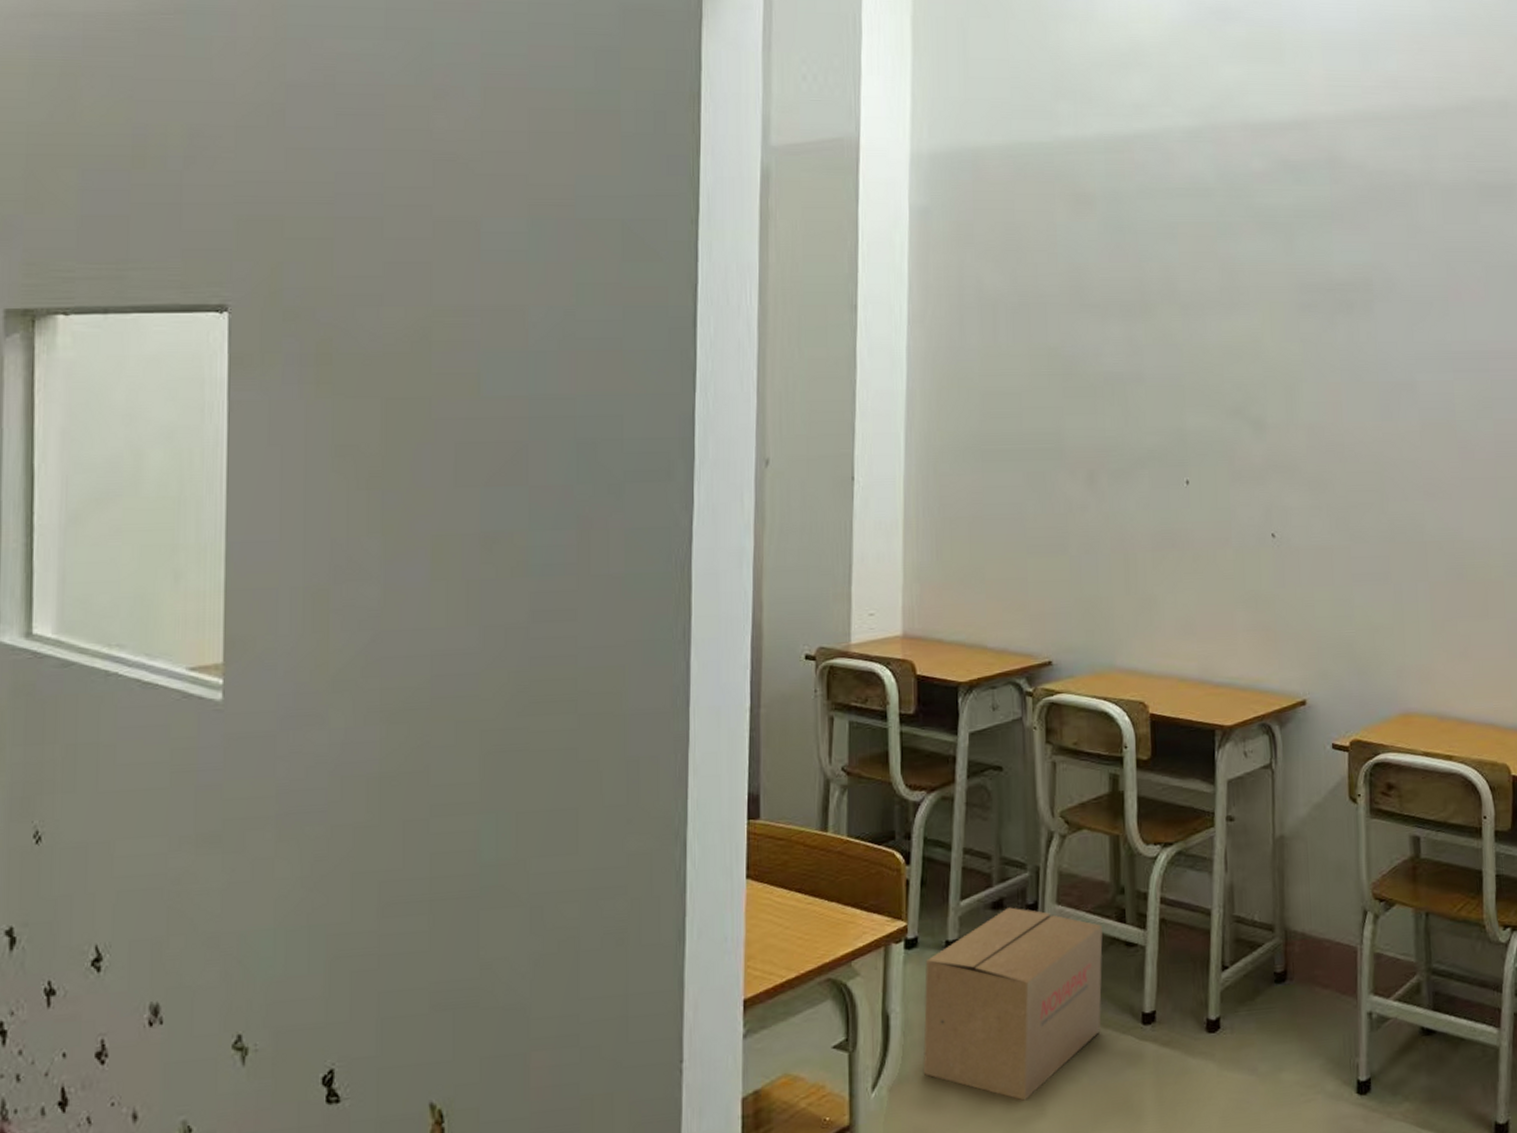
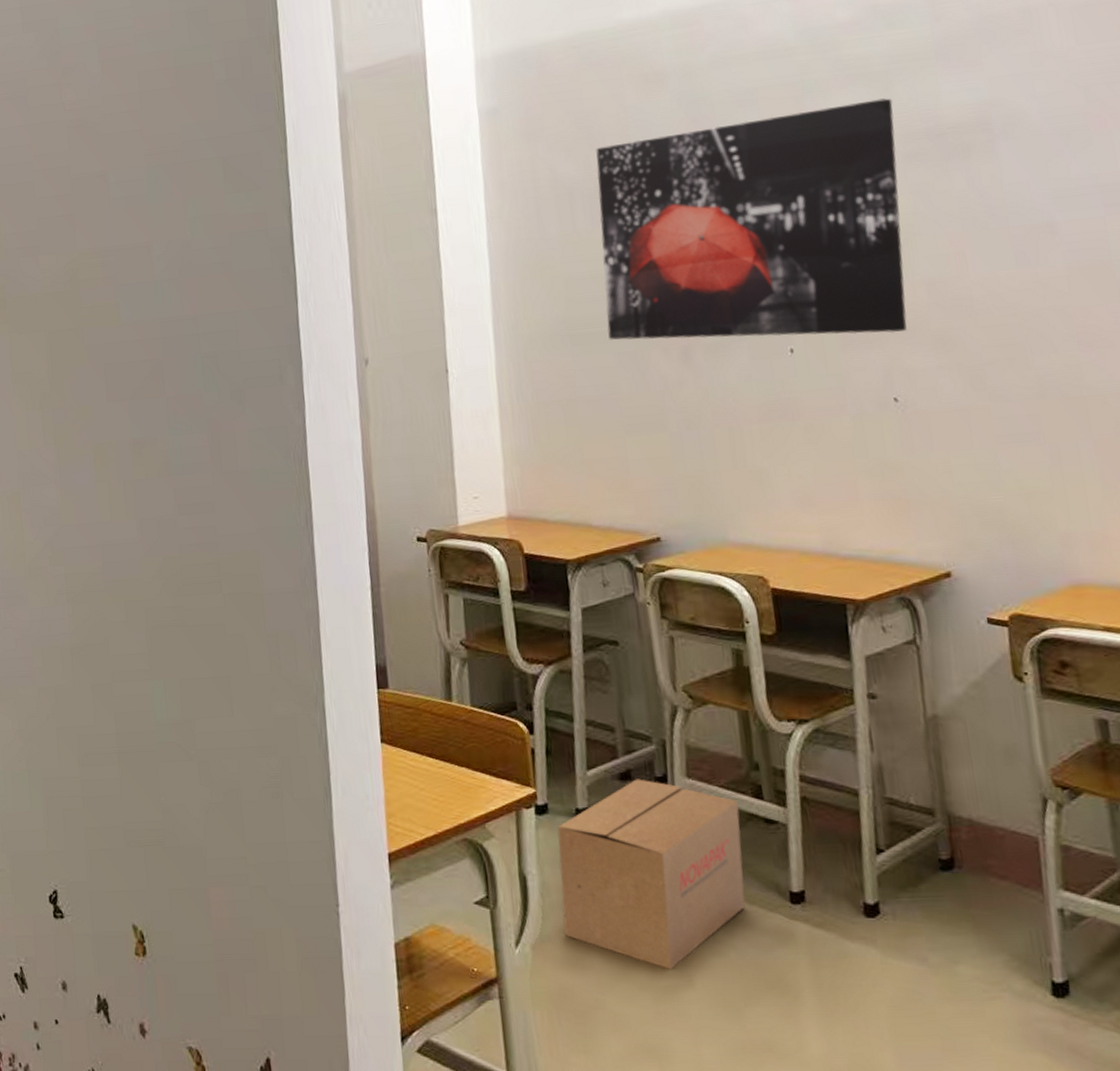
wall art: none [1019,249,1293,472] -> present [596,98,907,340]

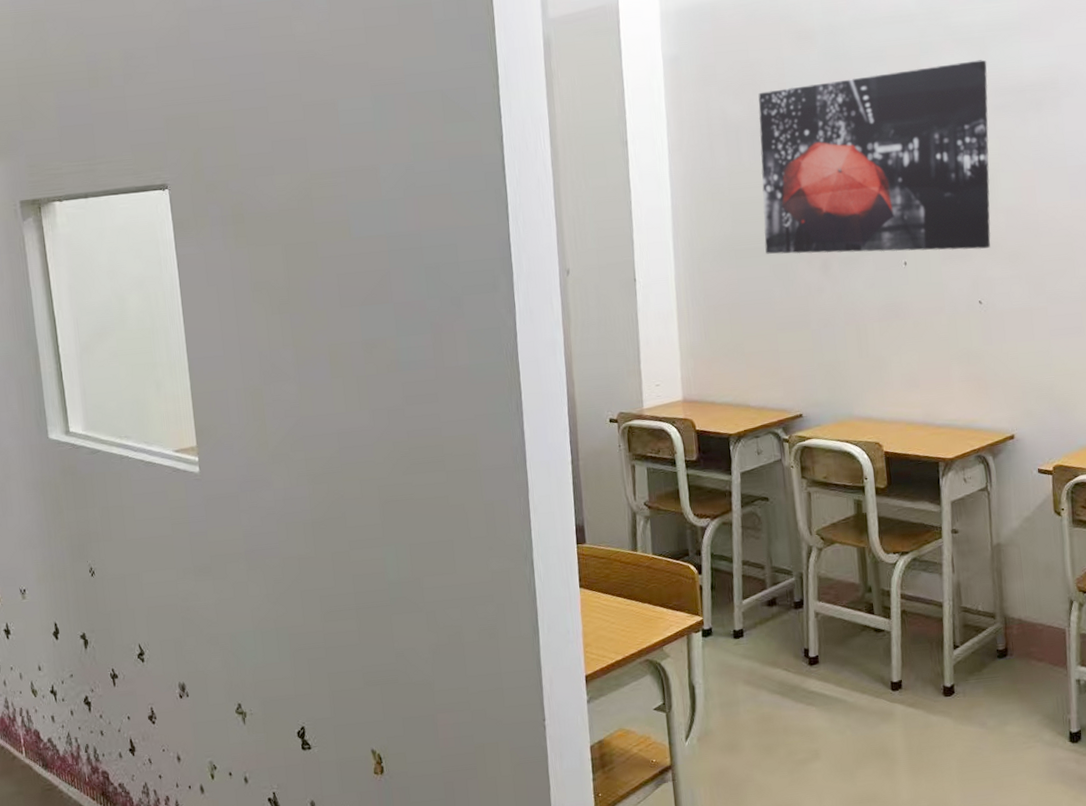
cardboard box: present [557,779,746,970] -> none [719,604,859,748]

